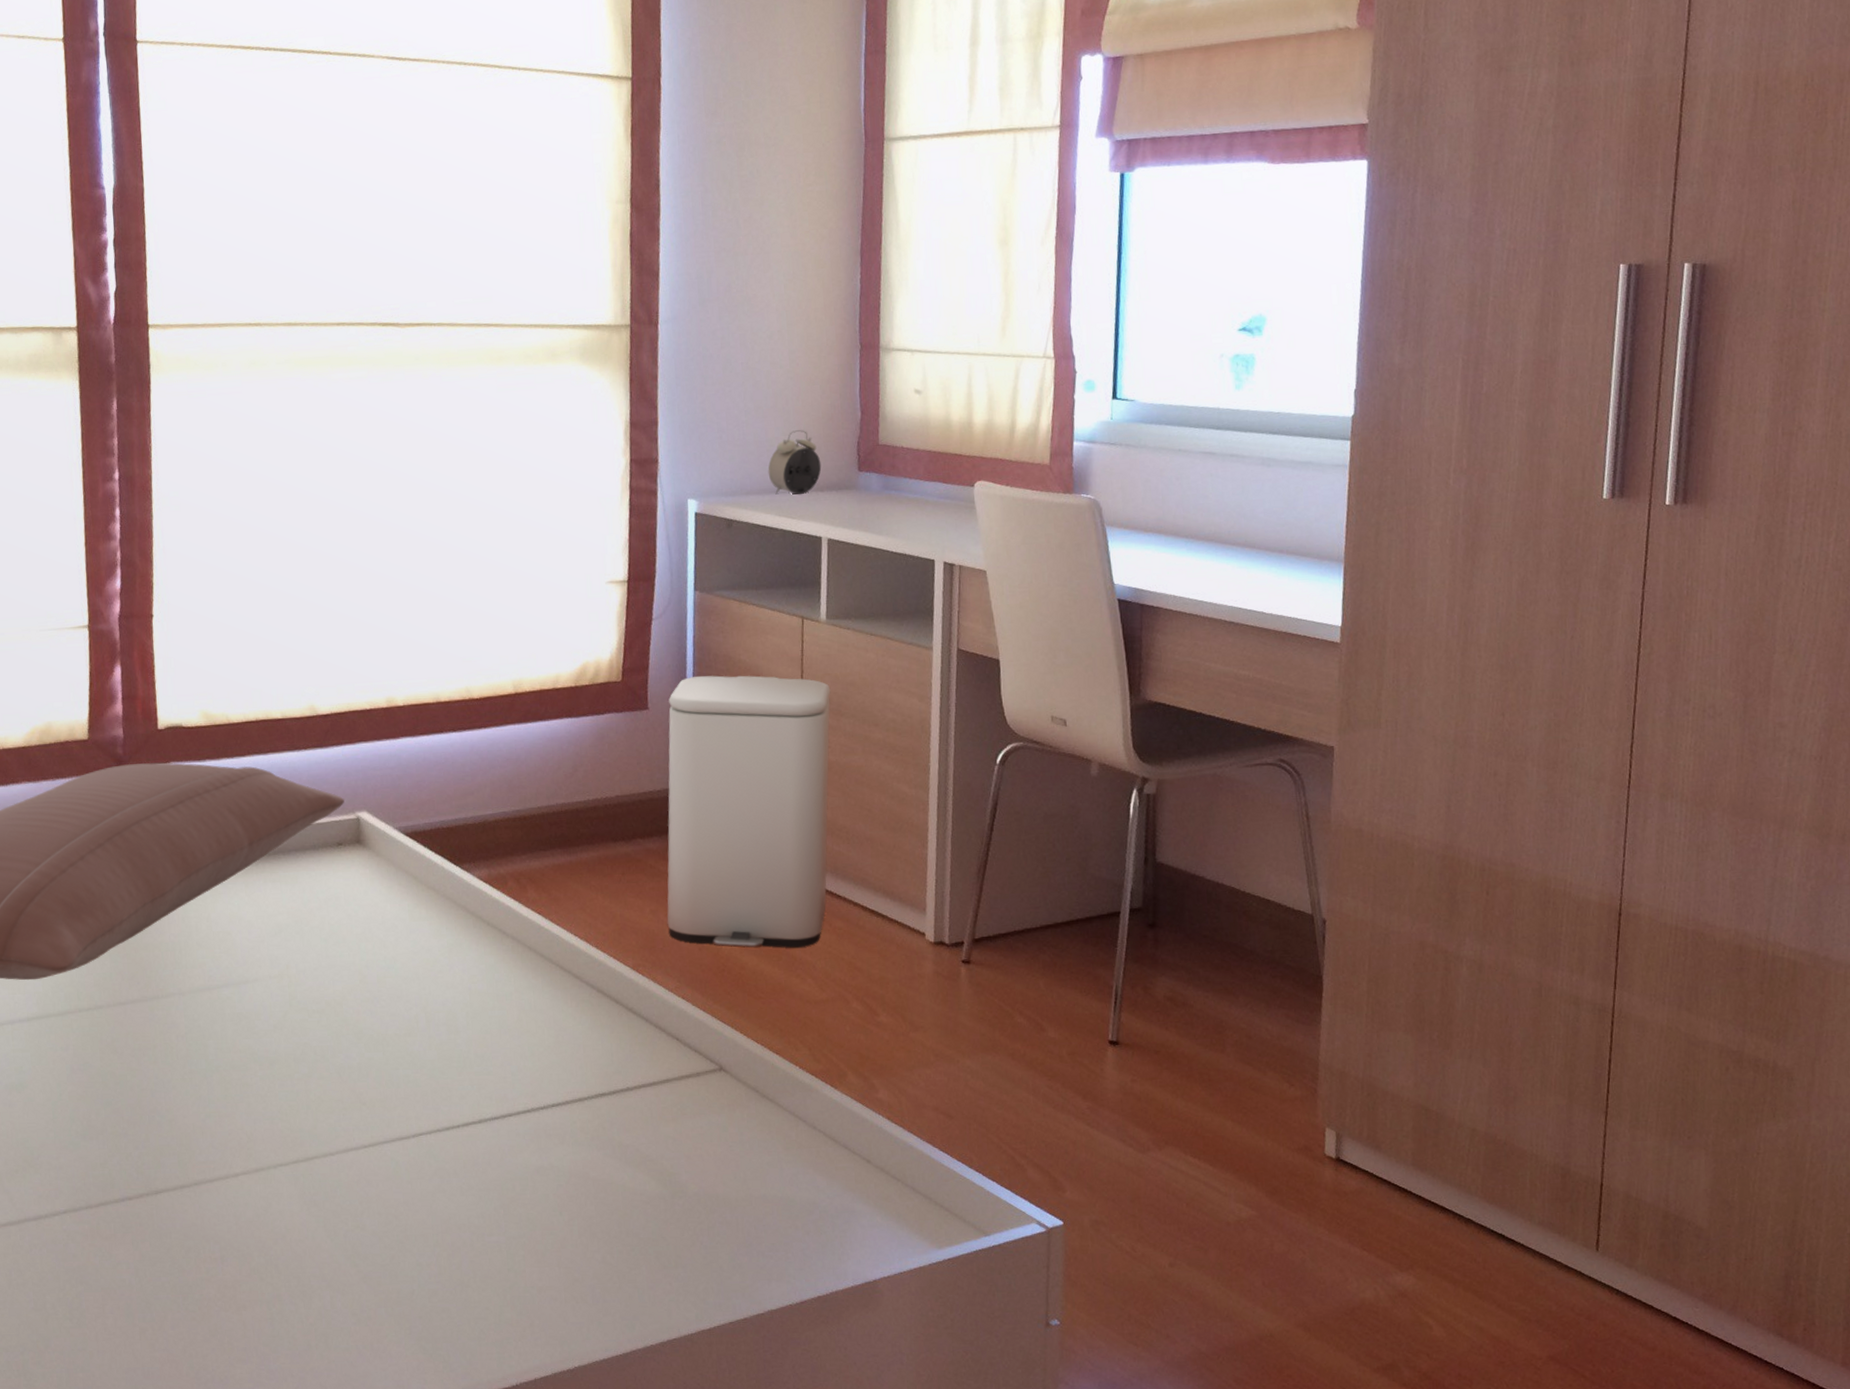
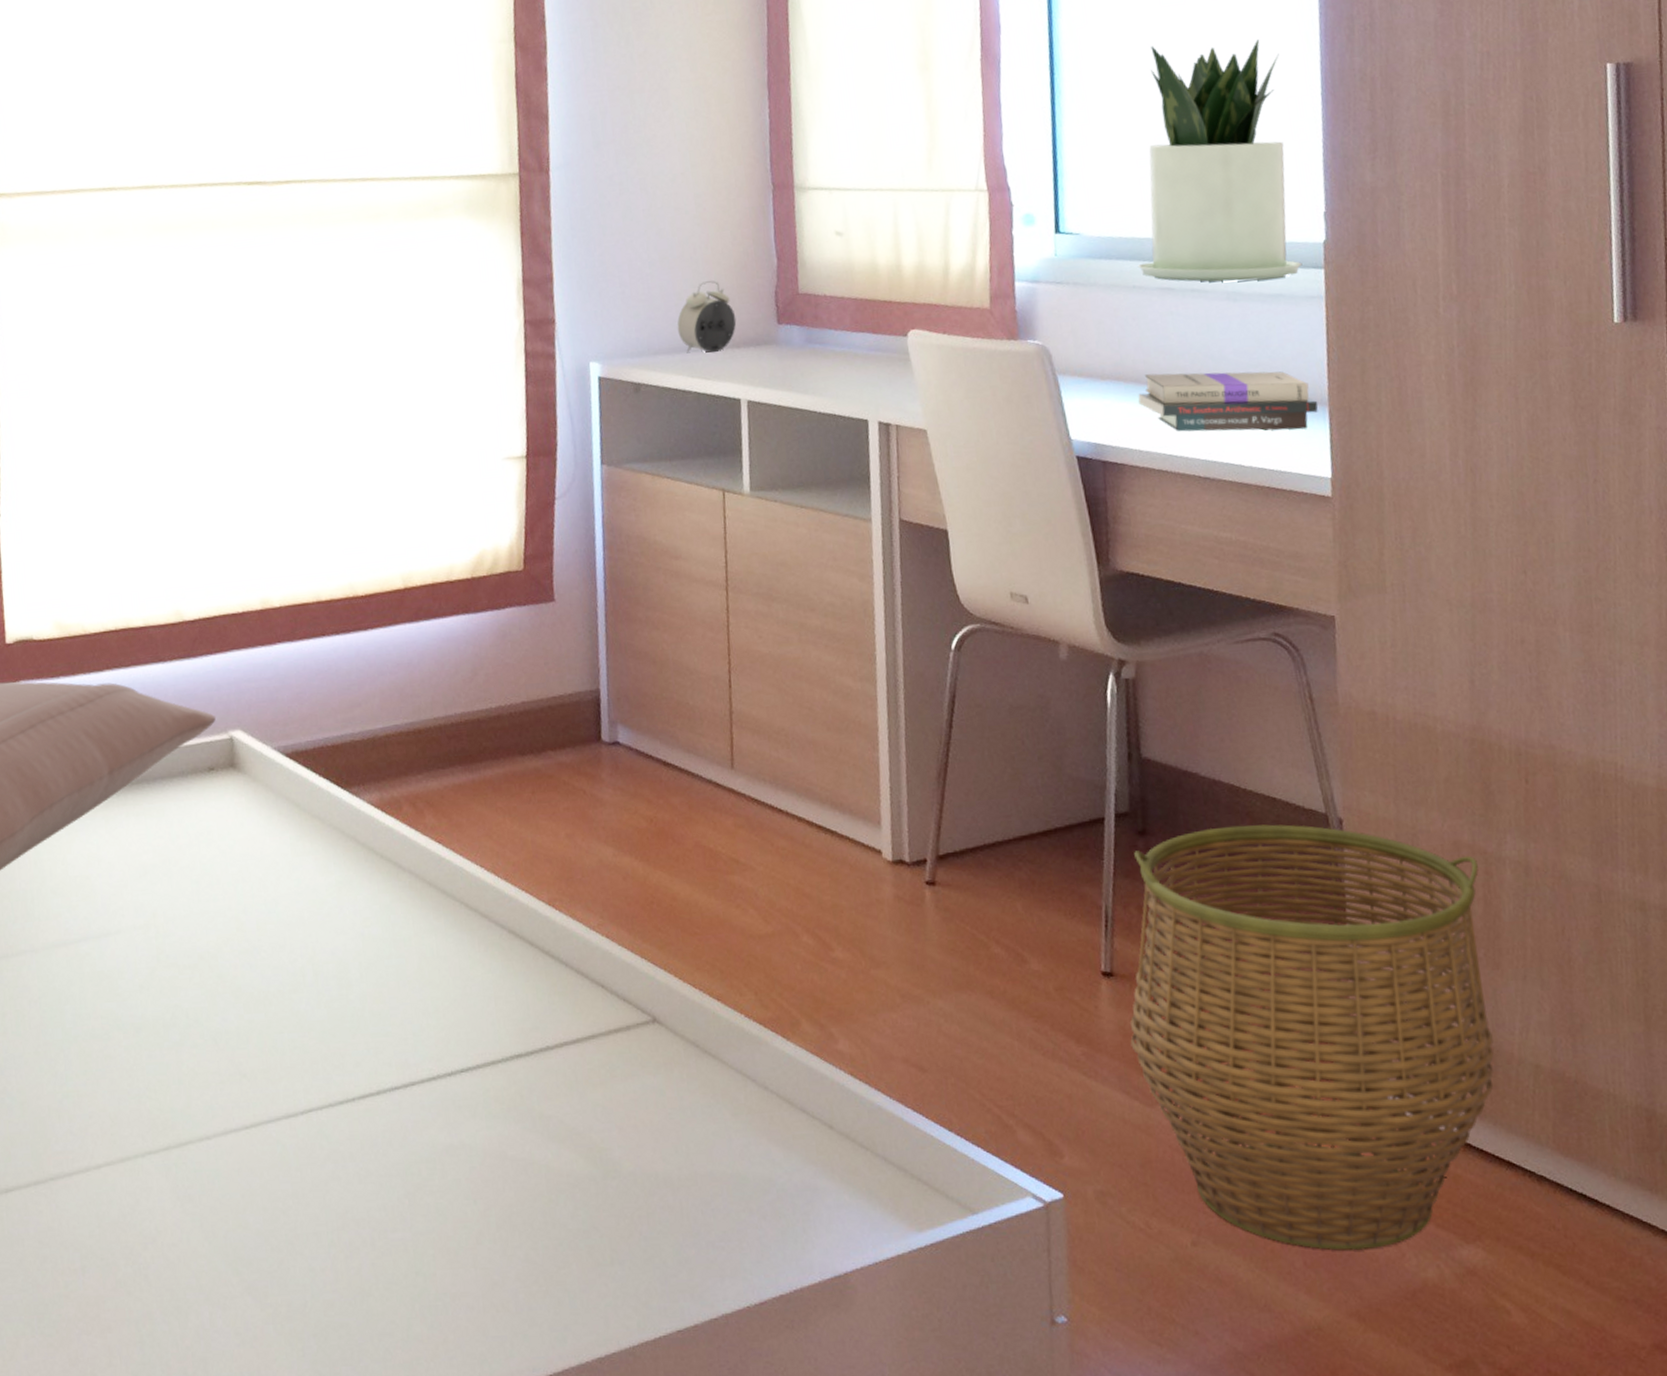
pedal bin: present [667,675,831,948] -> none [577,558,767,875]
basket: none [1129,921,1440,1275] -> present [1130,824,1495,1251]
books: none [1176,528,1335,583] -> present [1138,371,1319,432]
planter: none [1184,229,1332,449] -> present [1137,39,1303,282]

